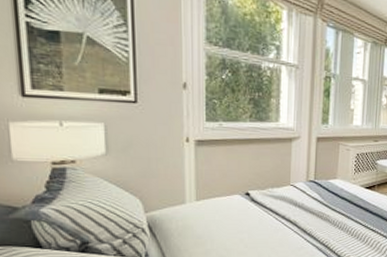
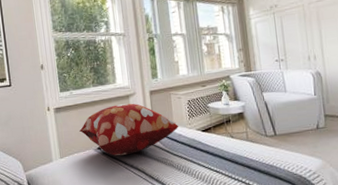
decorative pillow: none [225,147,343,205] -> present [79,103,179,156]

